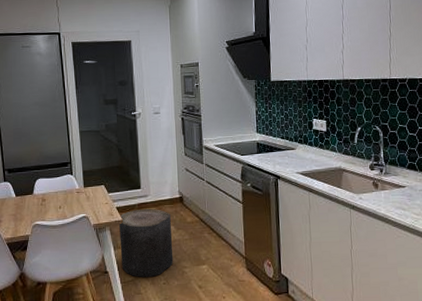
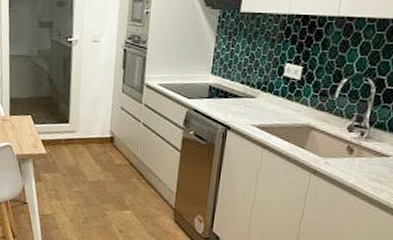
stool: present [119,208,174,277] -> none [41,144,98,214]

